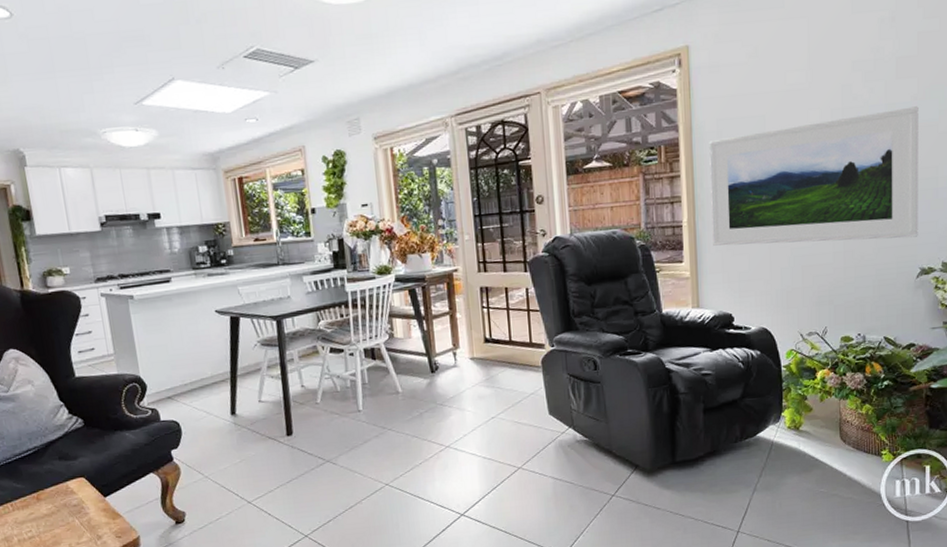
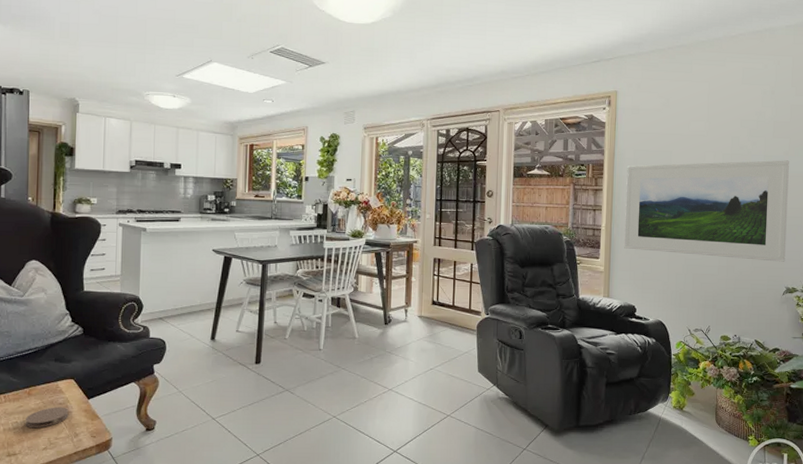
coaster: none [39,508,87,536] -> present [25,407,69,429]

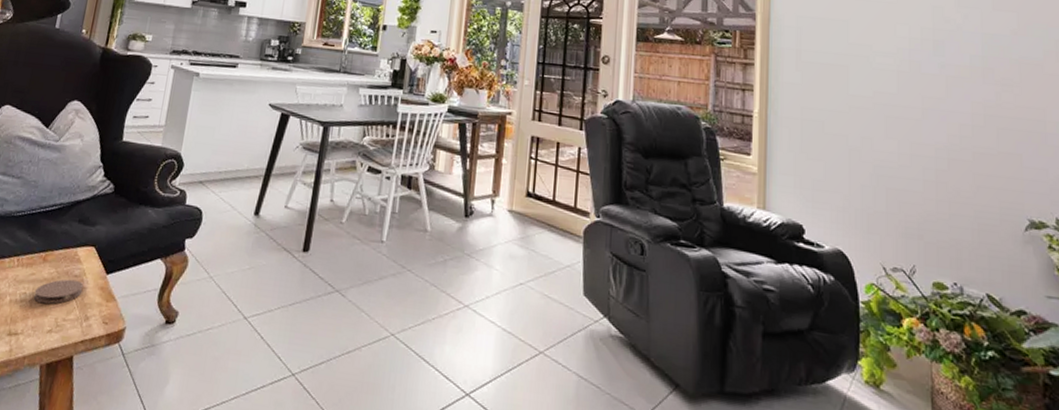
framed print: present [624,160,789,262] -> none [785,35,1025,183]

